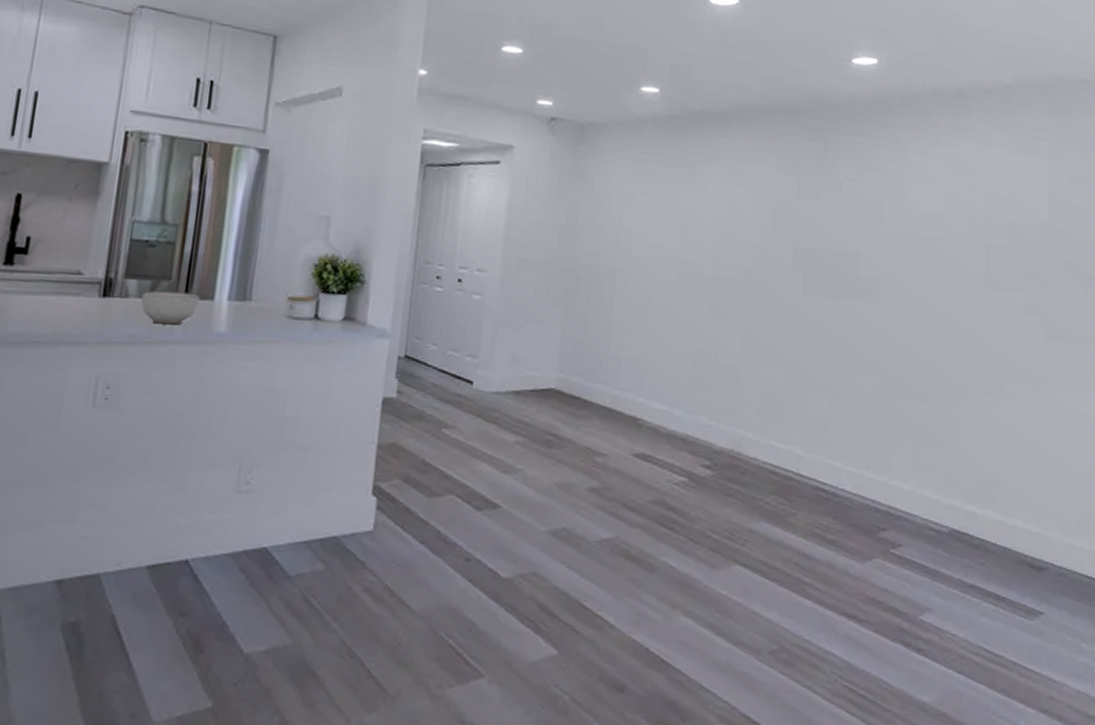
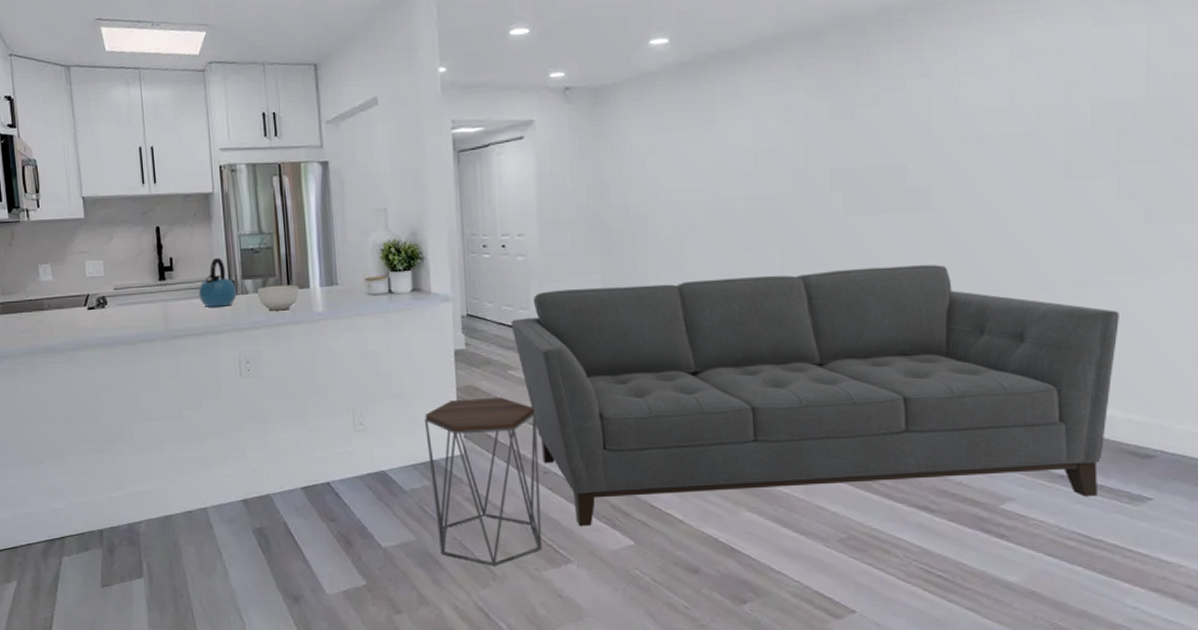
kettle: none [56,246,114,311] -> present [198,258,237,307]
side table: none [321,459,468,681] -> present [424,397,542,566]
sofa: none [454,338,1023,630] -> present [511,265,1119,527]

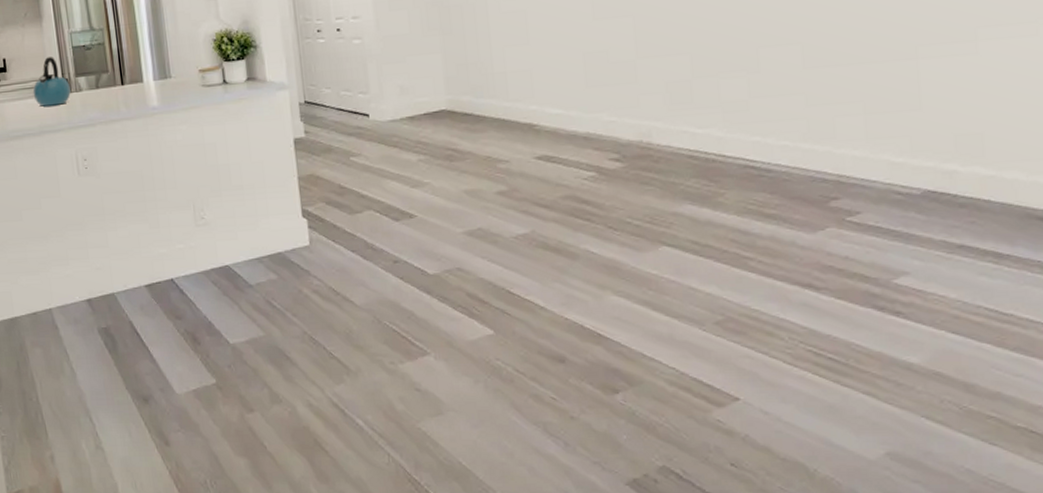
bowl: present [256,284,299,311] -> none [90,79,133,108]
side table: present [424,397,542,566] -> none [266,184,397,360]
sofa: present [511,265,1119,527] -> none [351,25,1015,317]

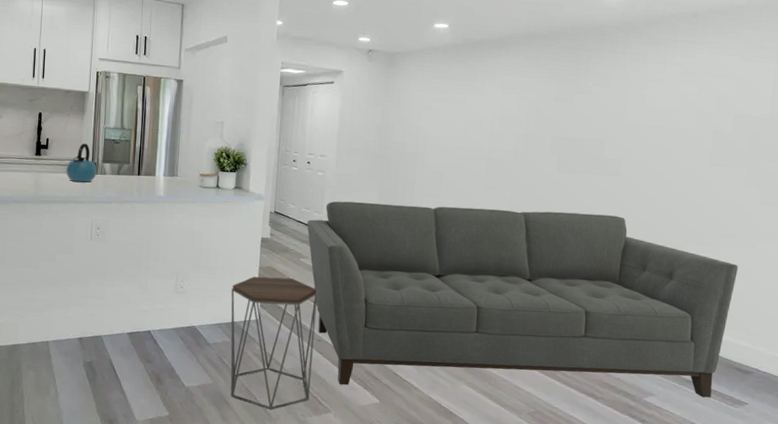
side table: none [266,184,397,360] -> present [230,276,318,410]
sofa: none [351,25,1015,317] -> present [307,201,738,398]

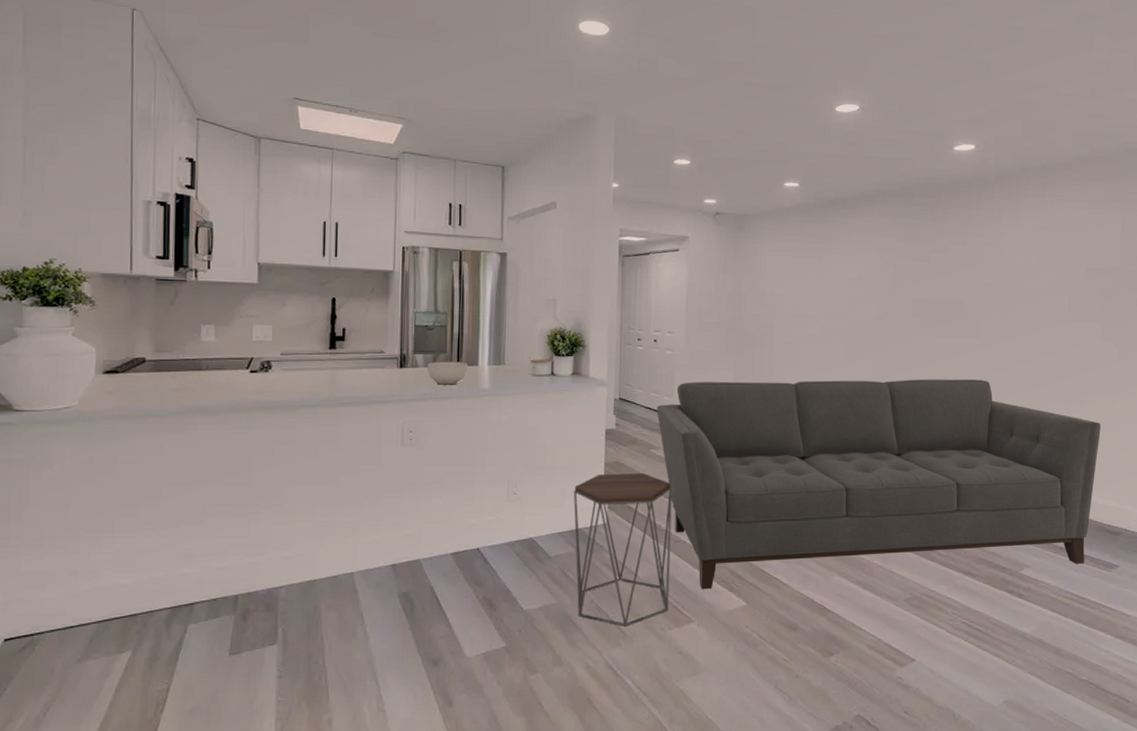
kettle: present [66,143,97,182] -> none [368,332,407,378]
bowl: none [113,170,147,191] -> present [426,361,468,385]

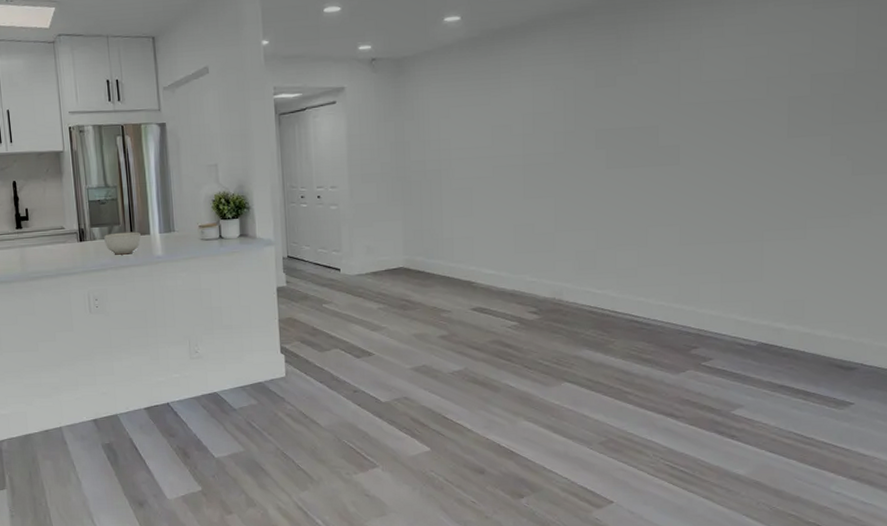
side table: present [573,472,672,626] -> none [250,327,353,472]
sofa: present [656,379,1101,590] -> none [325,210,830,436]

